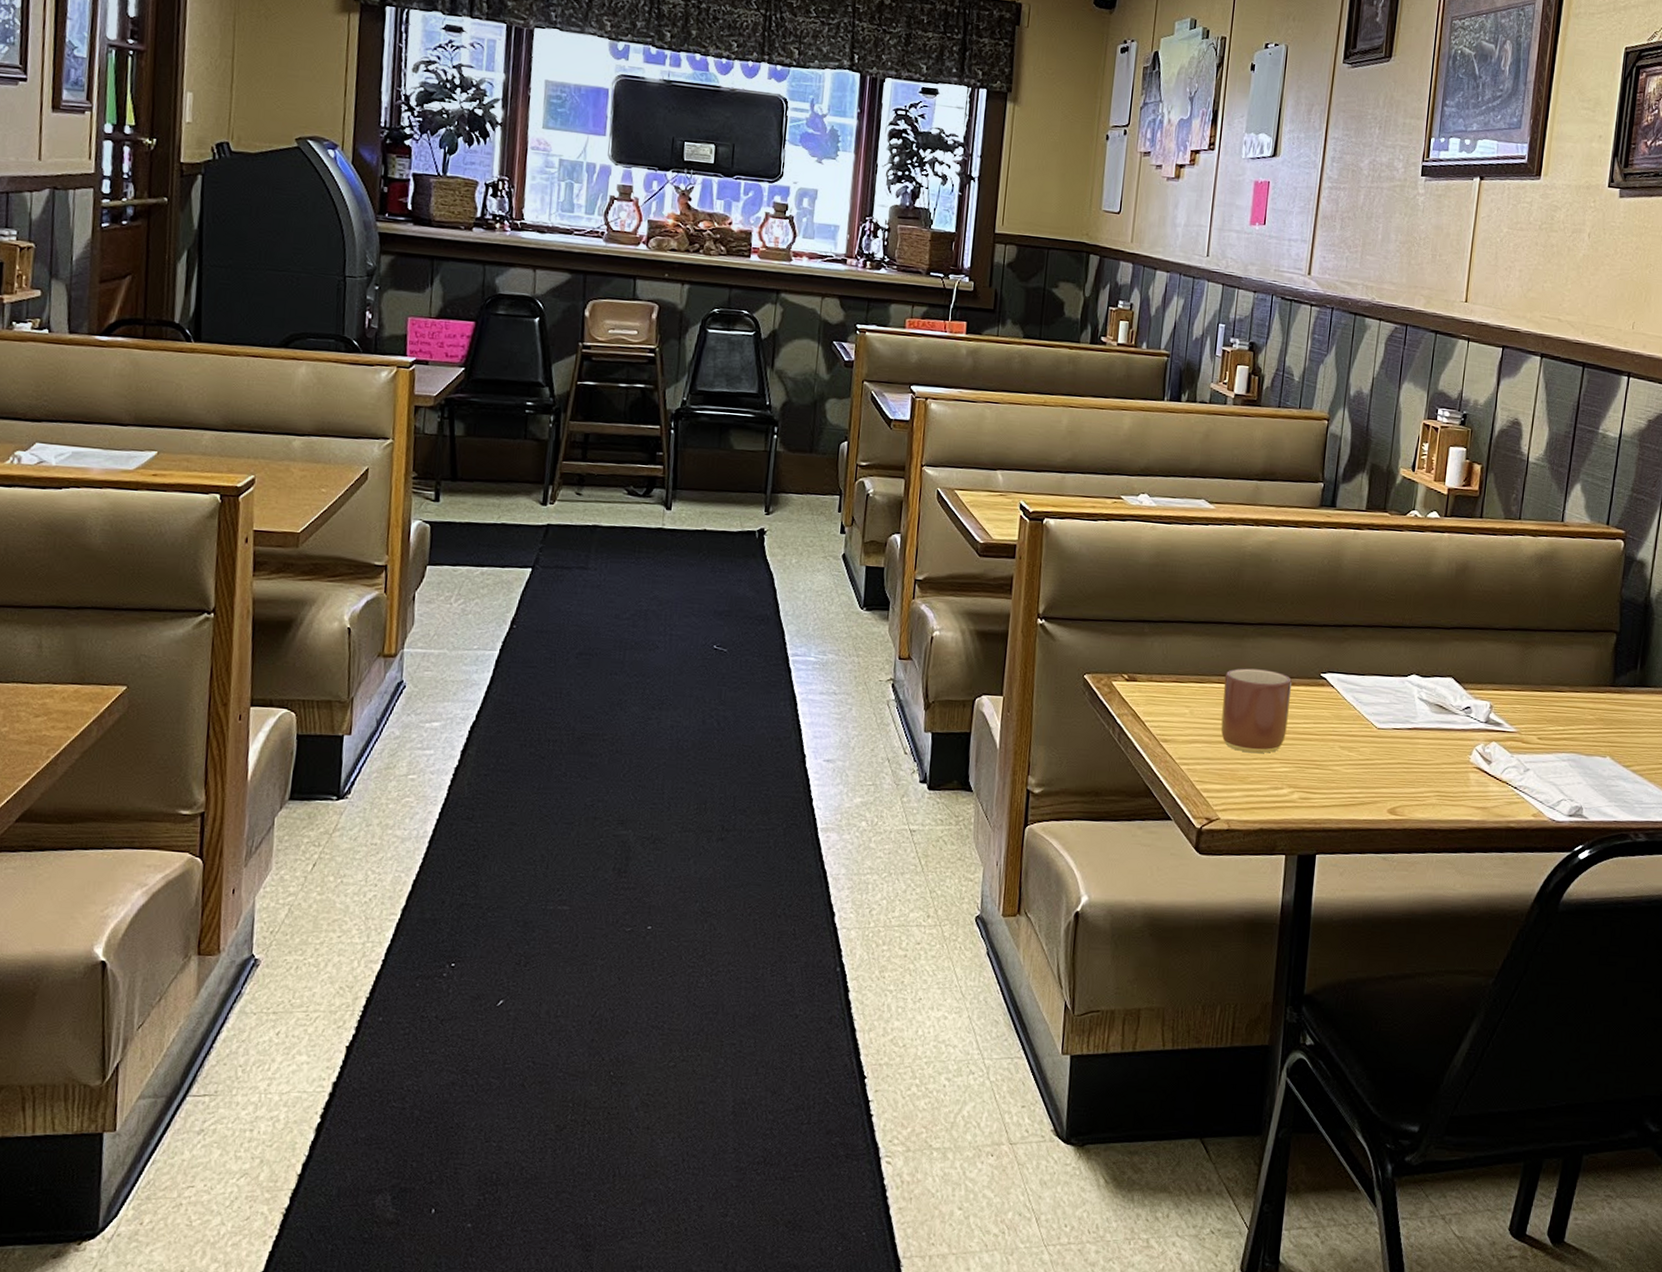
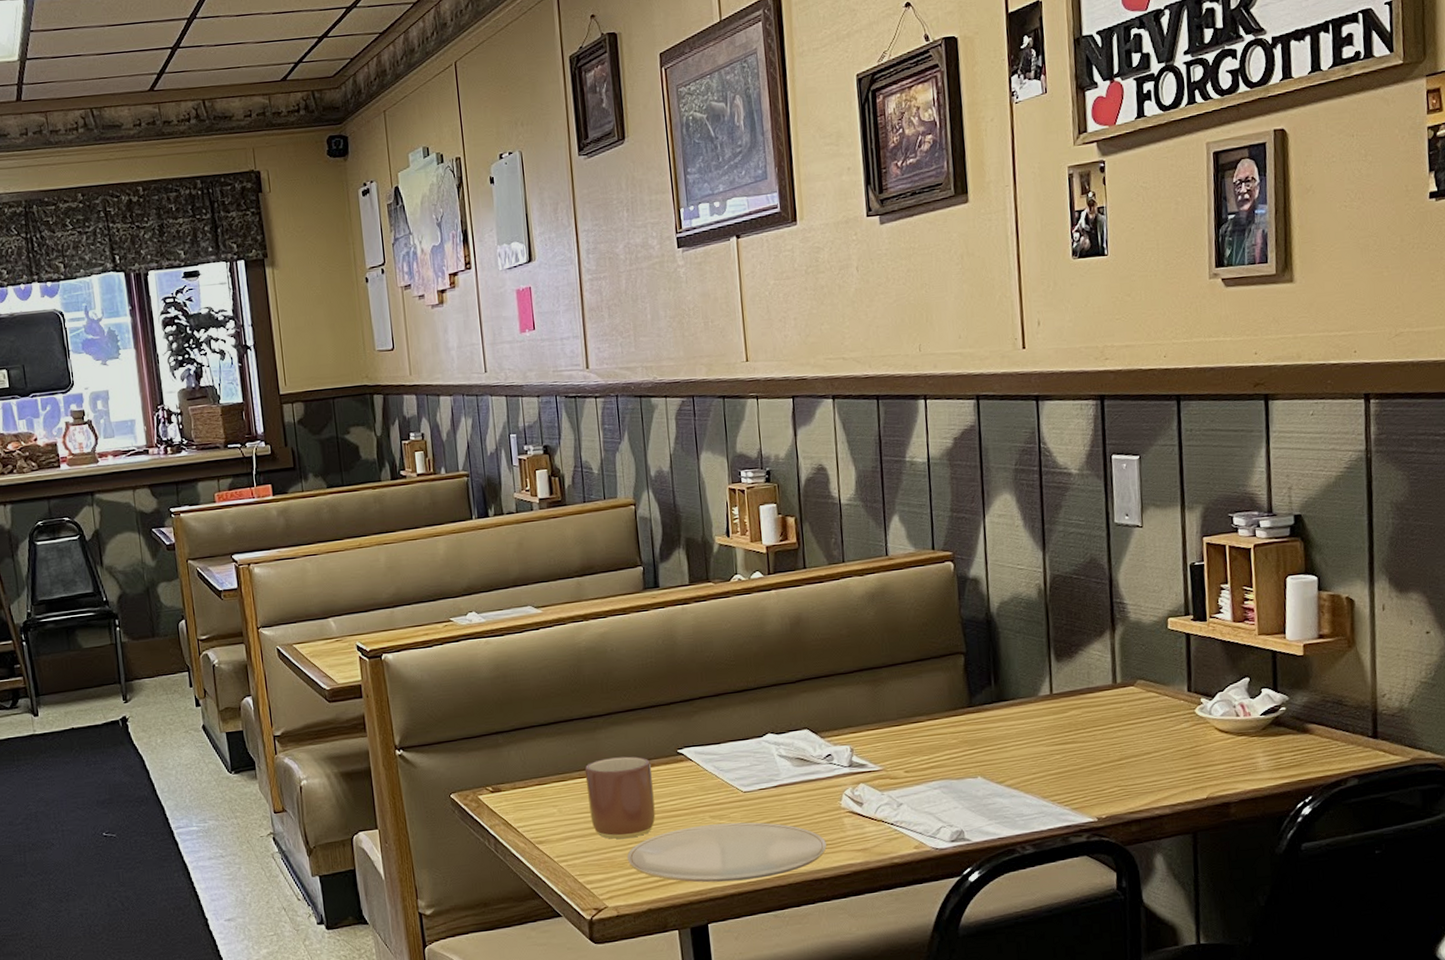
plate: none [1248,753,1449,818] -> present [626,822,827,883]

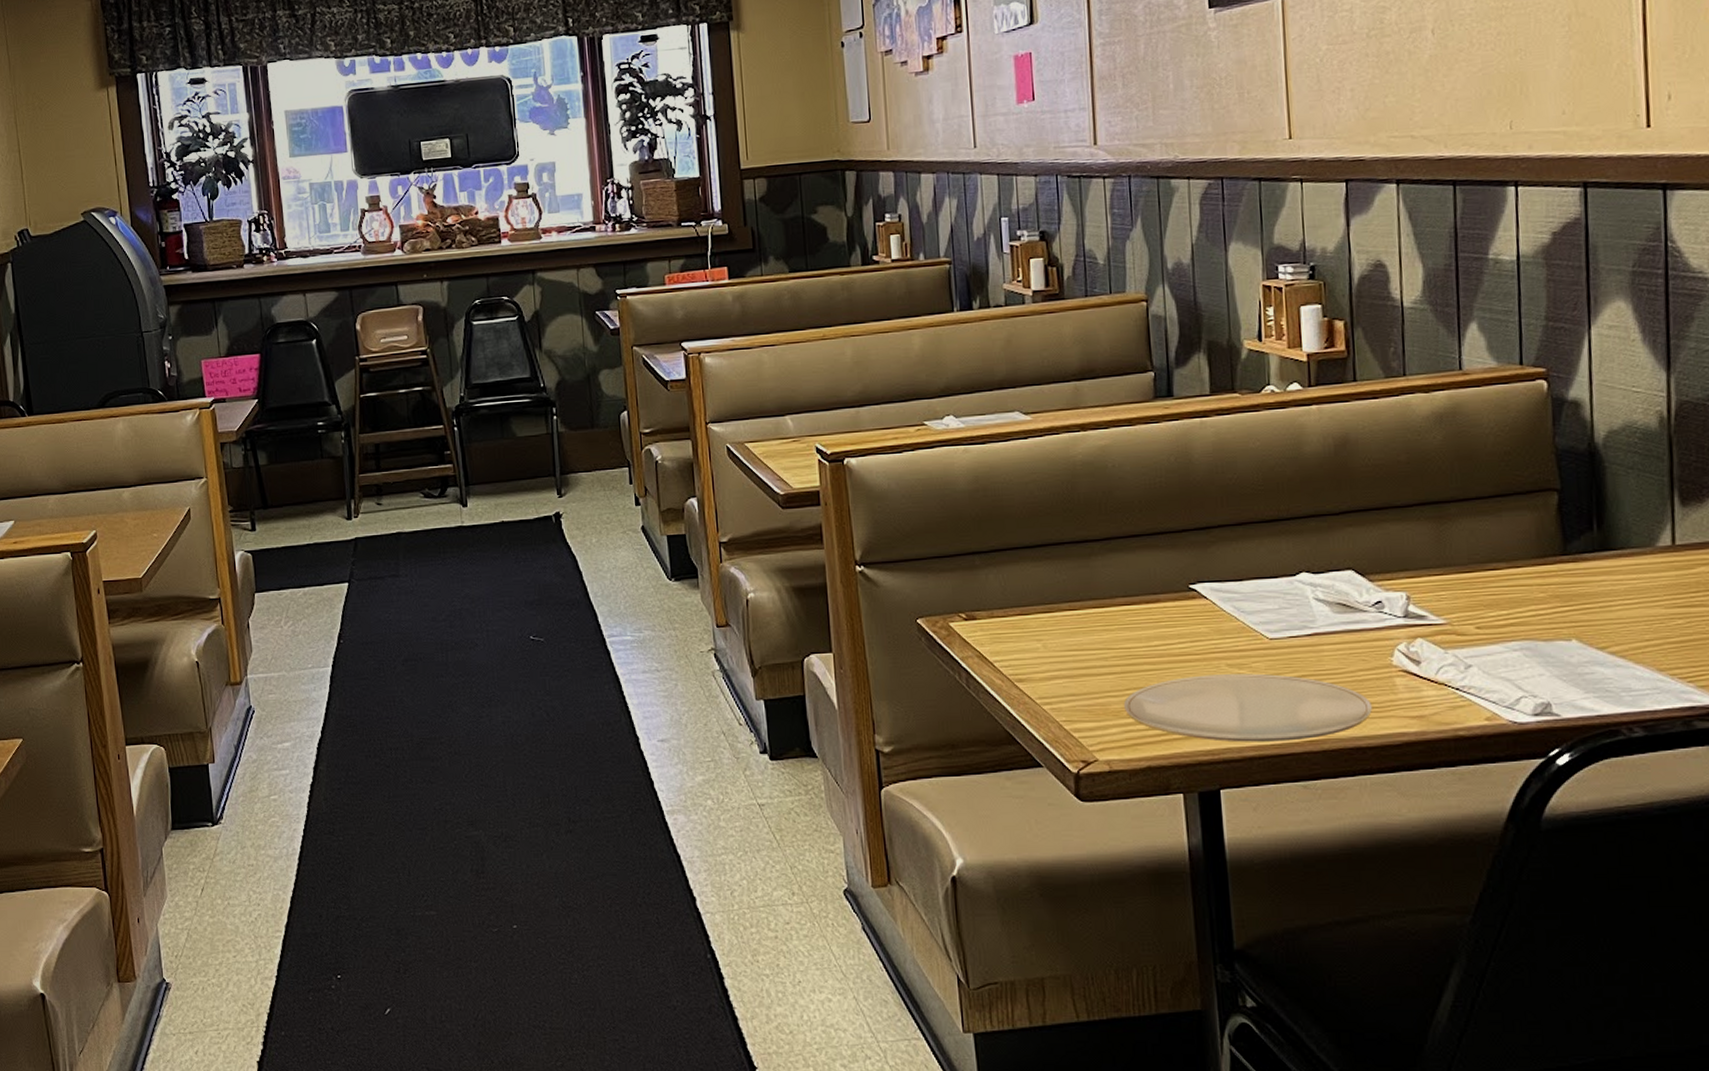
mug: present [584,756,656,839] -> none [1076,588,1160,684]

